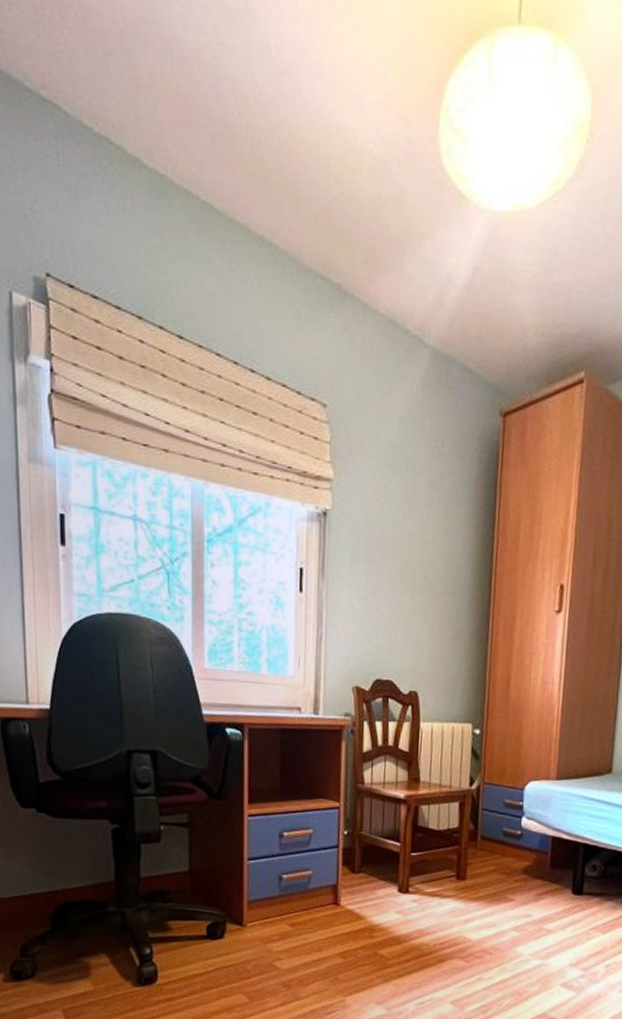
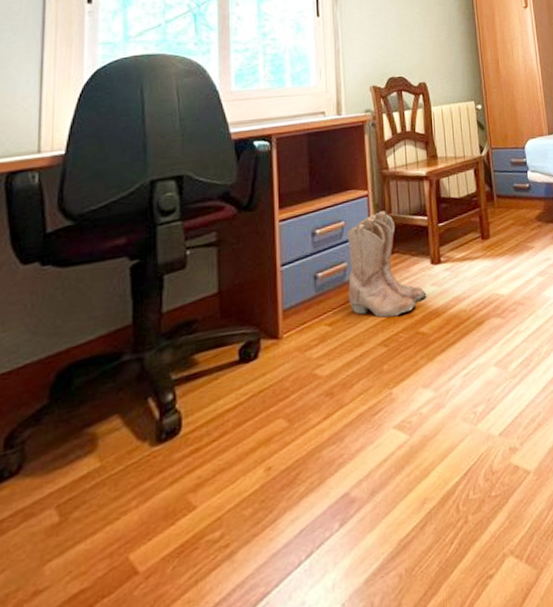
boots: none [311,827,390,934] -> present [346,211,427,318]

